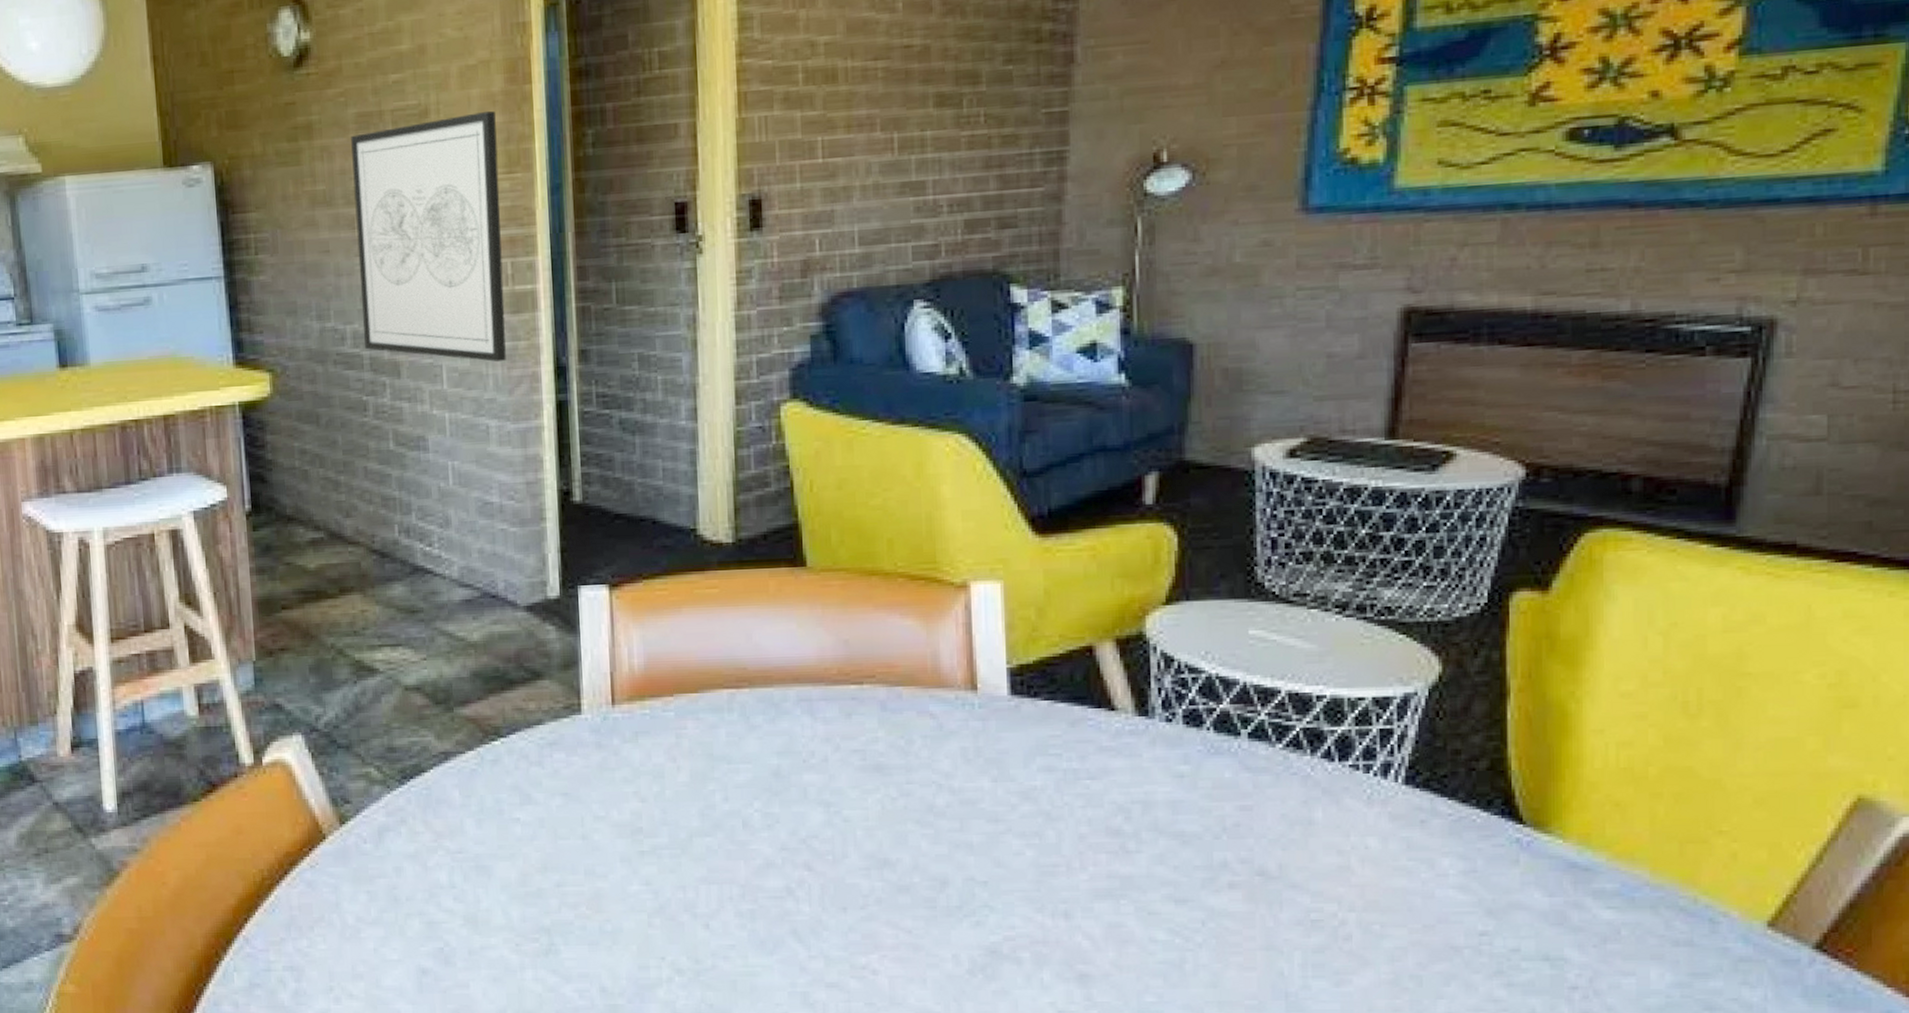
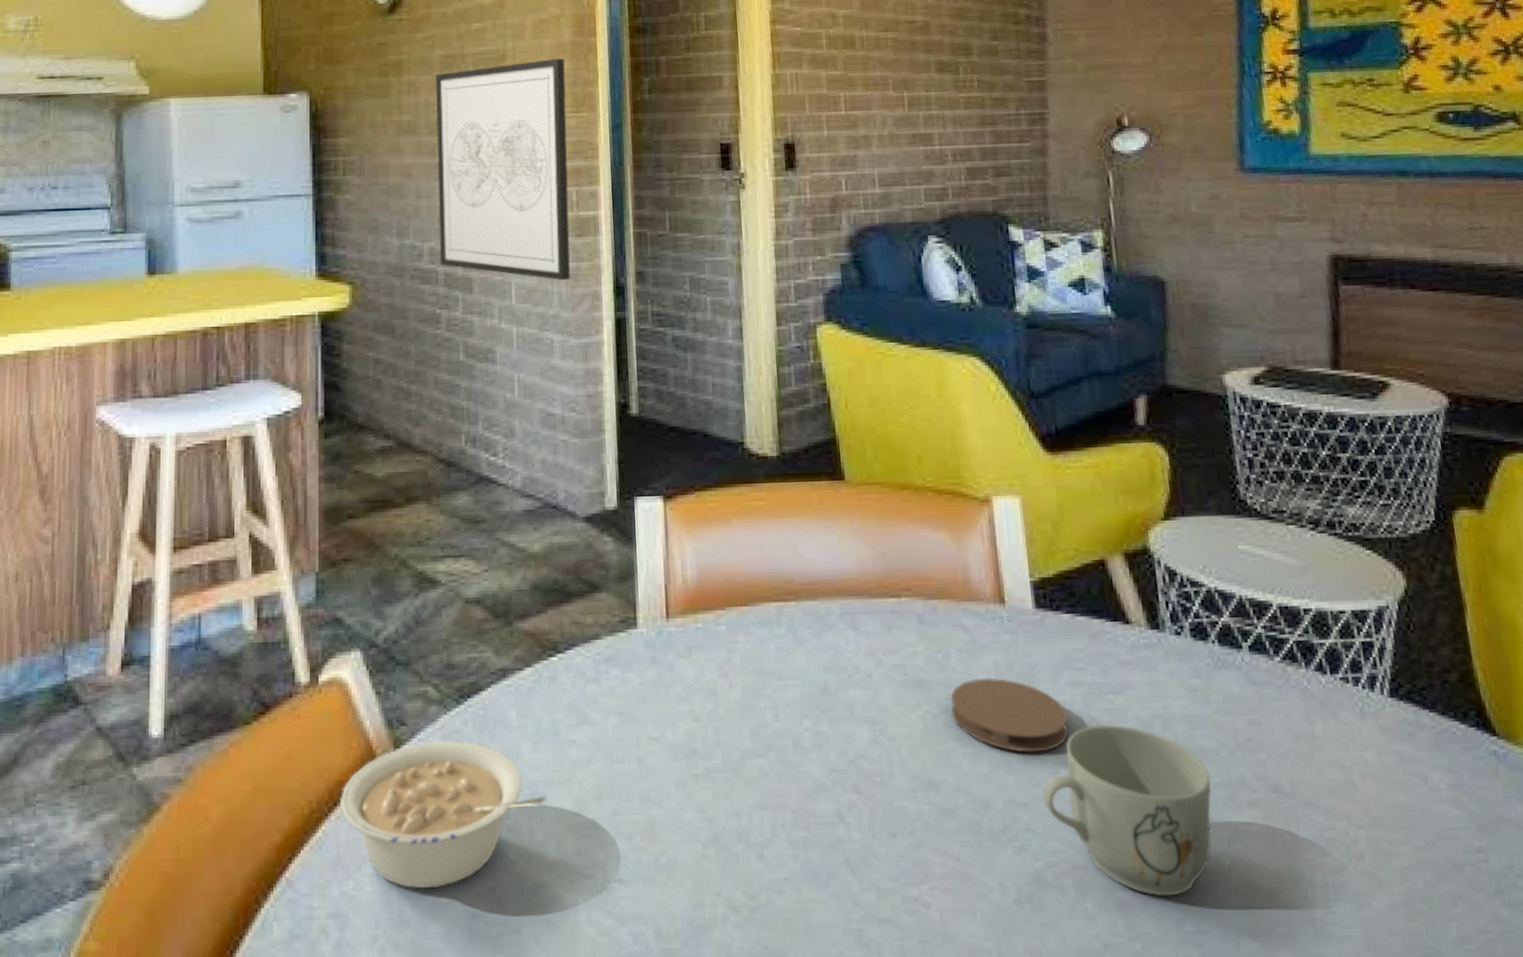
legume: none [290,817,491,948] -> present [341,740,546,889]
coaster: none [911,763,1038,835] -> present [950,678,1069,753]
mug: none [1005,808,1189,970] -> present [1043,724,1211,897]

